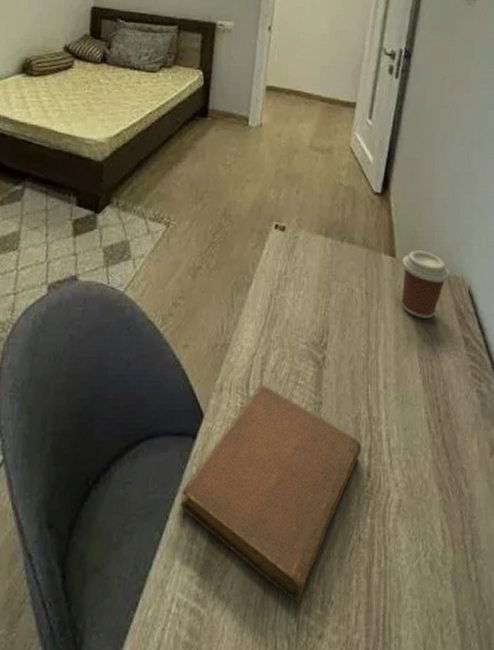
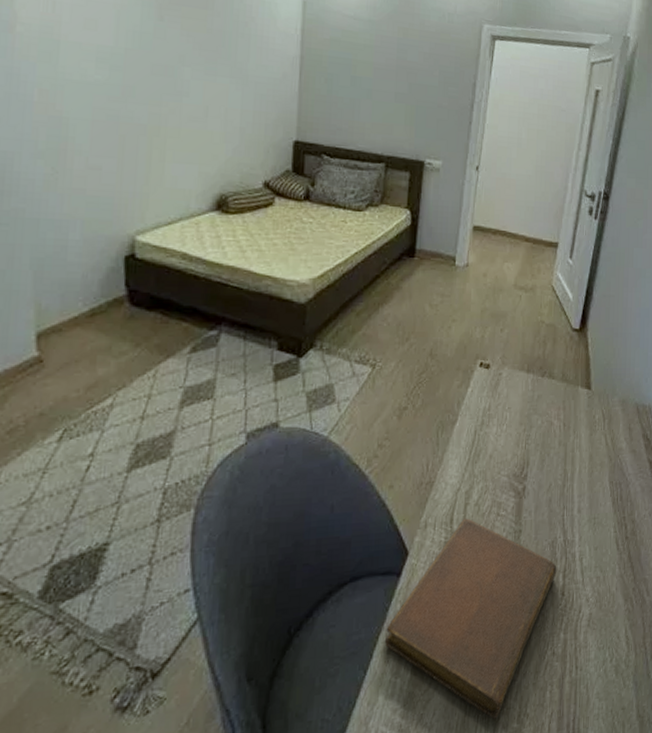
coffee cup: present [401,250,450,318] -> none [595,382,638,445]

